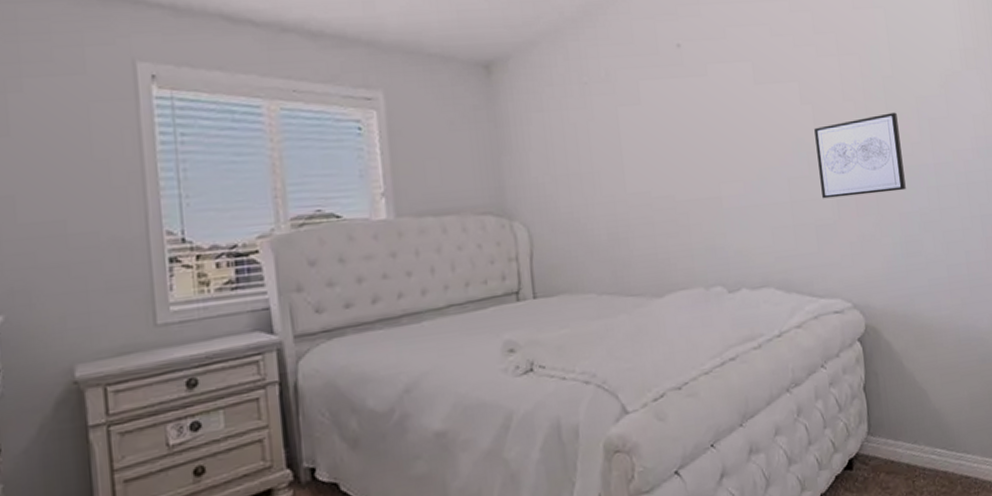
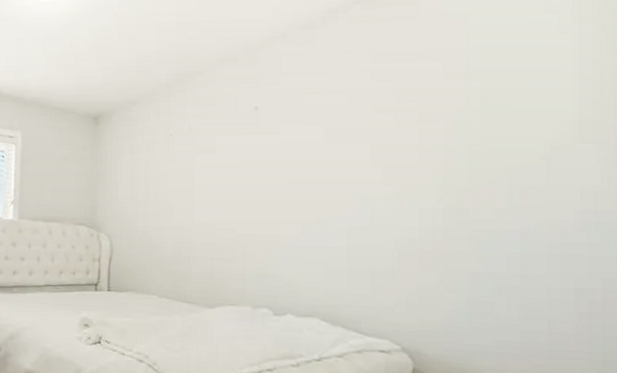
wall art: present [814,112,906,199] -> none [383,178,482,253]

